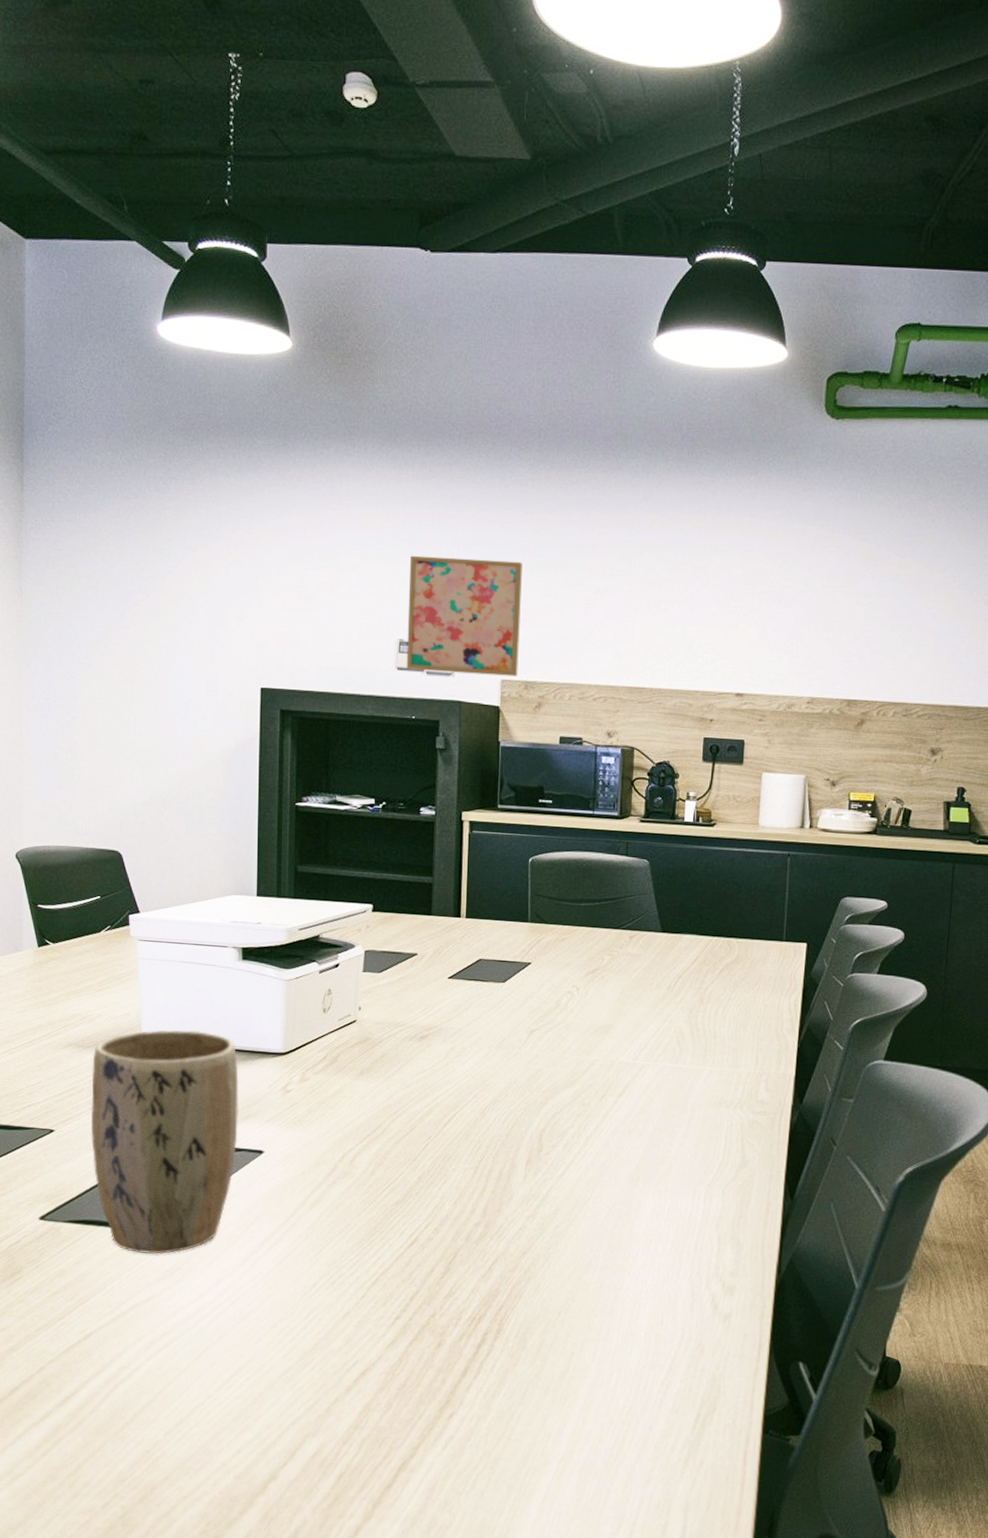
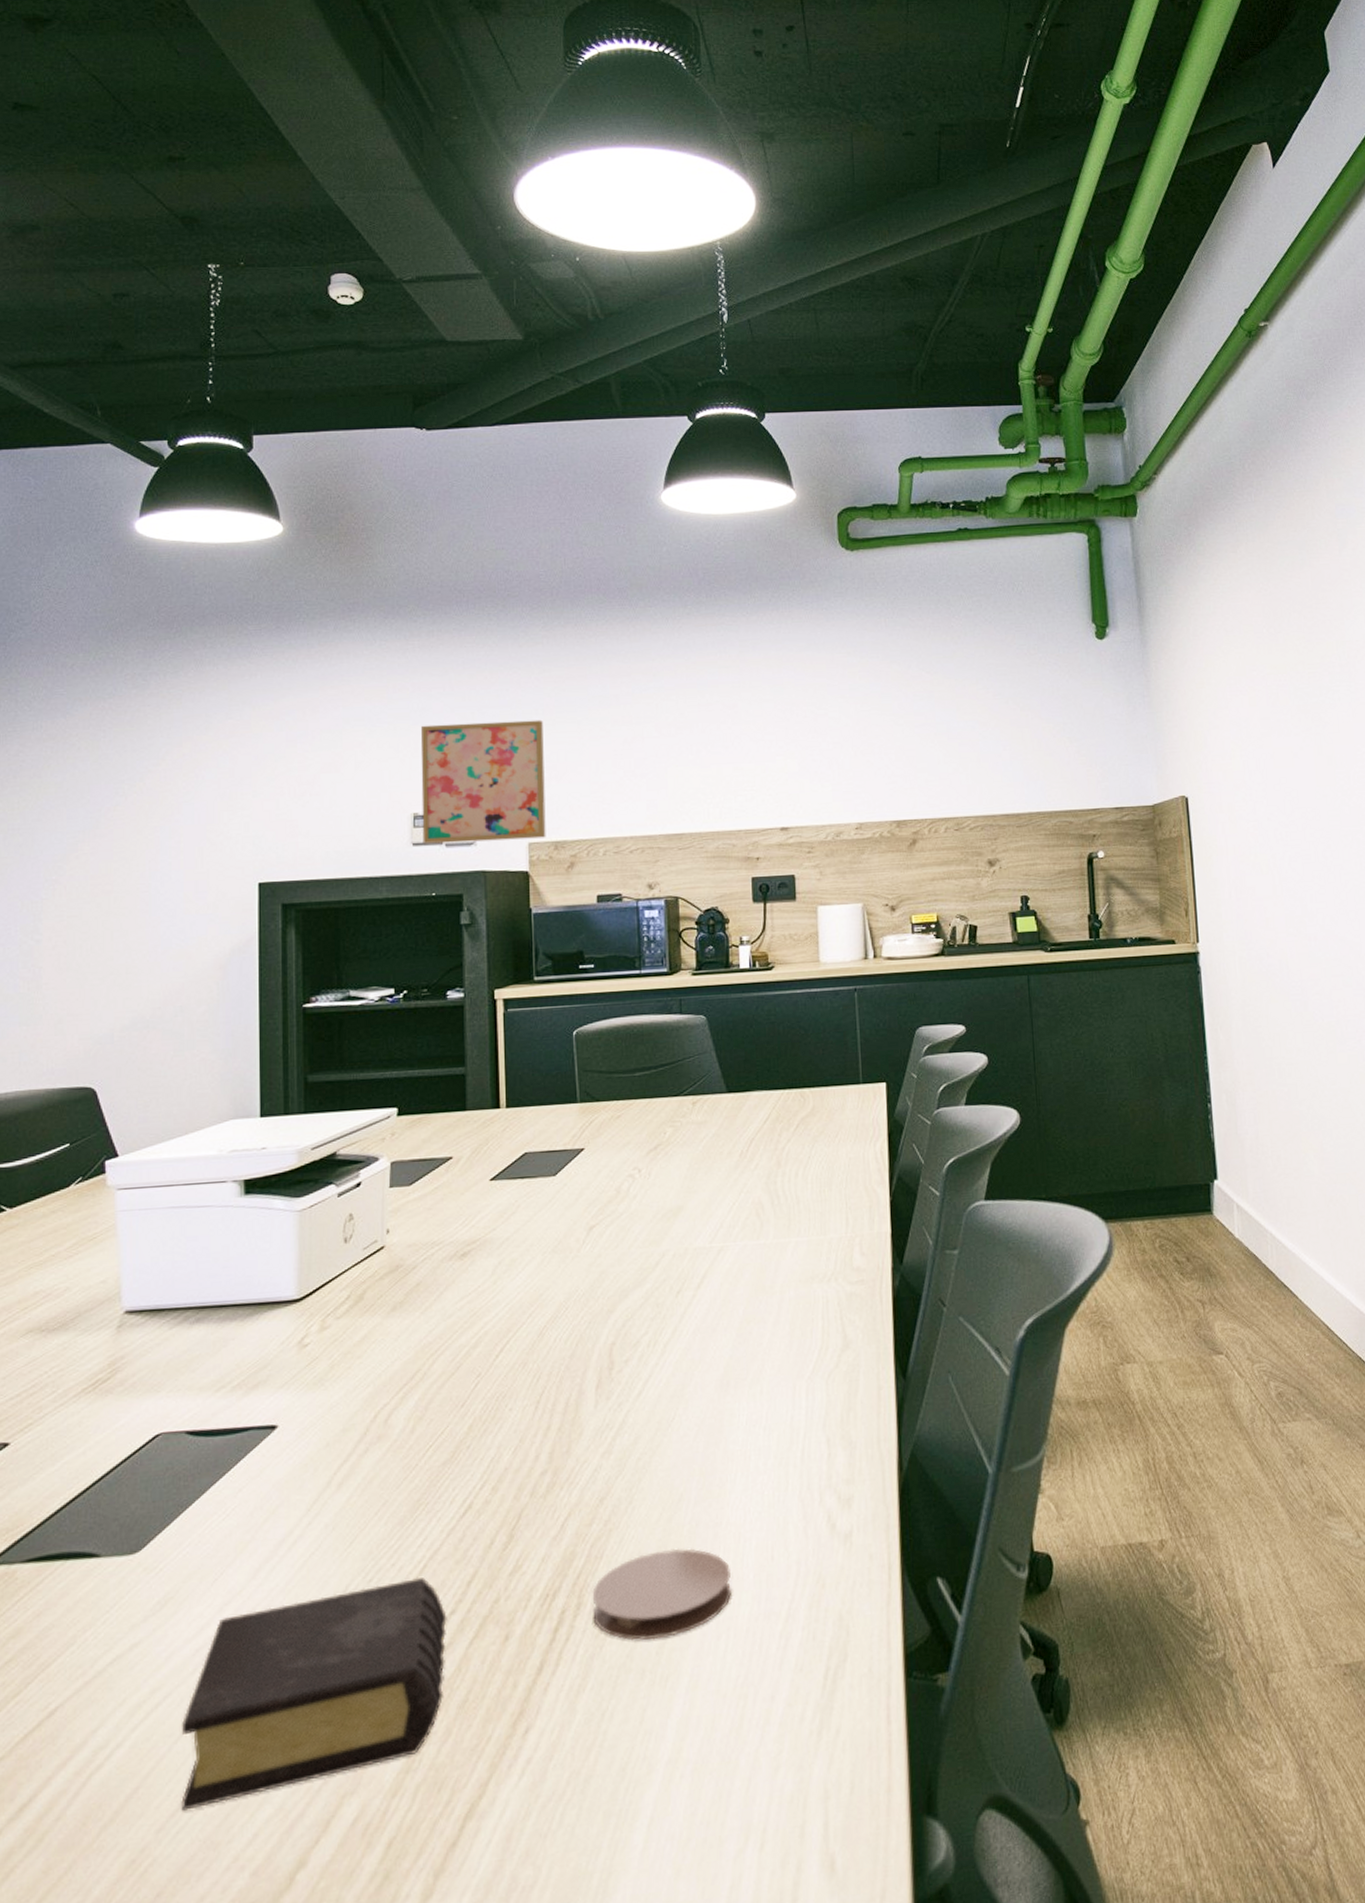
plant pot: present [90,1029,239,1255] -> none [56,1287,244,1587]
book: none [184,1286,393,1424] -> present [181,1577,447,1811]
coaster: none [510,1301,626,1368] -> present [592,1548,732,1641]

